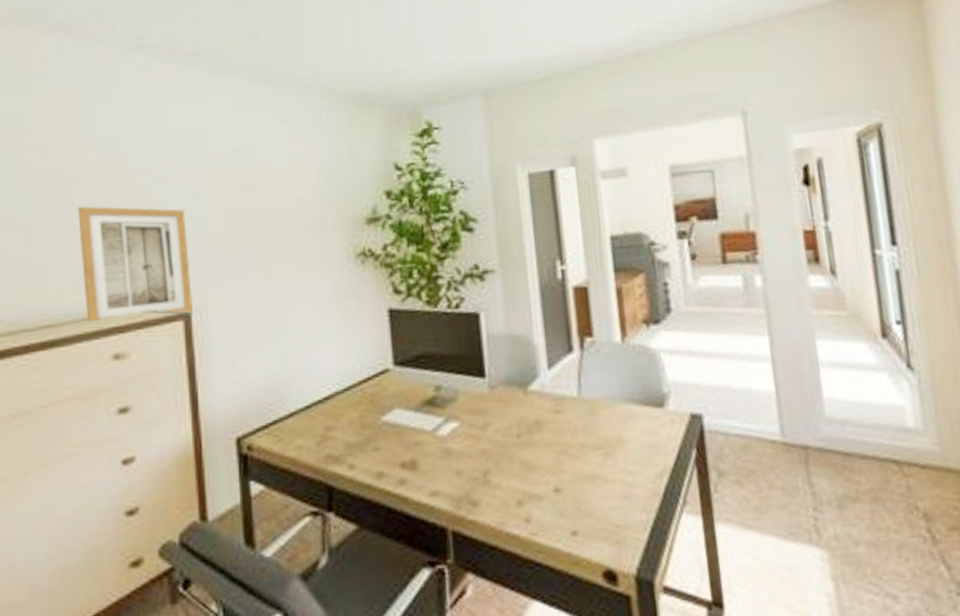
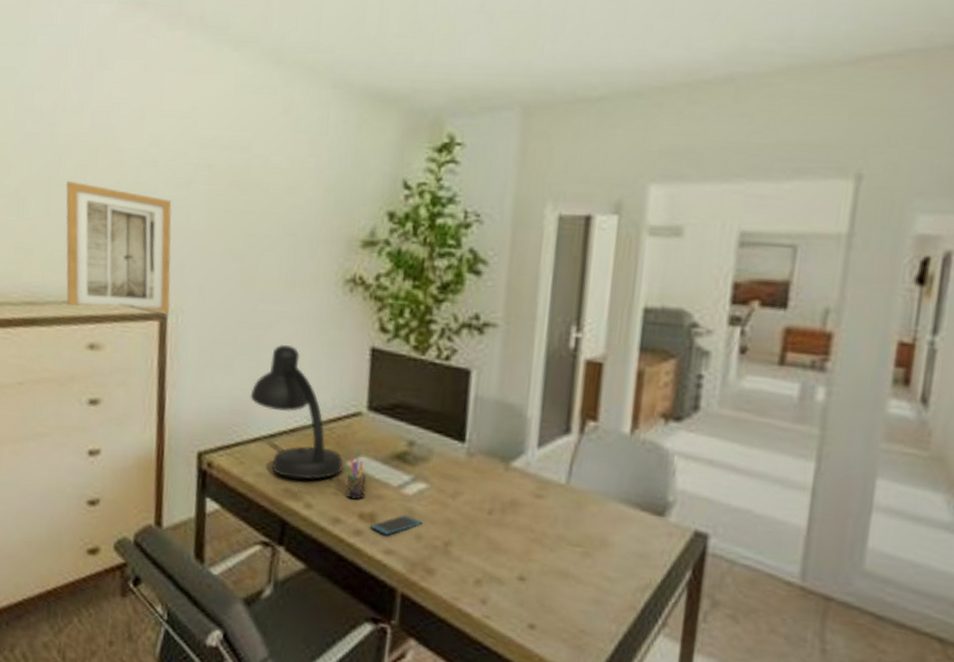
desk lamp: none [281,321,379,444] -> present [250,345,343,479]
pen holder: none [382,412,404,452] -> present [345,457,367,500]
smartphone: none [413,455,461,478] -> present [371,515,423,535]

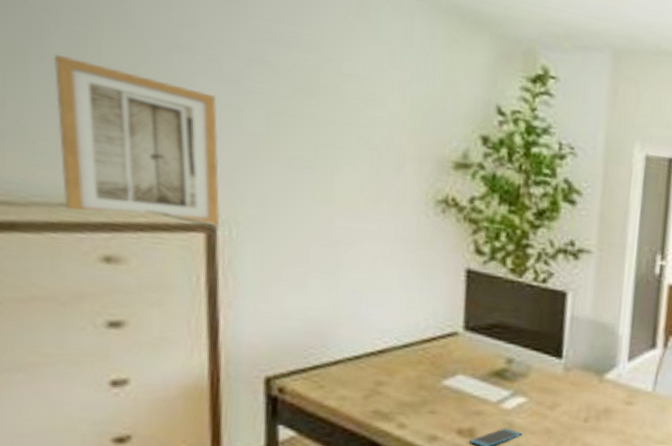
desk lamp: present [250,345,343,479] -> none [329,264,439,400]
pen holder: present [345,457,367,500] -> none [442,376,465,417]

